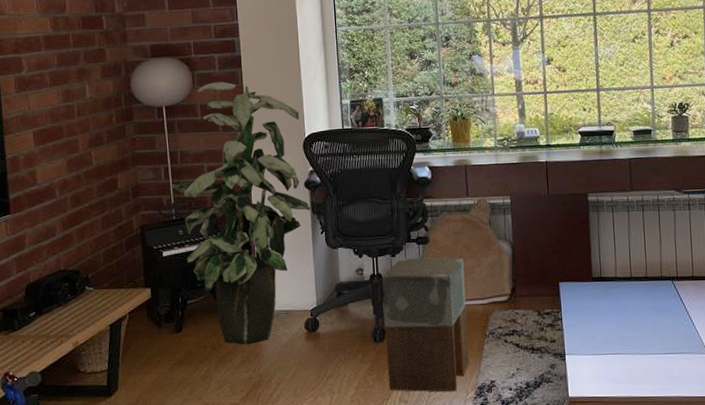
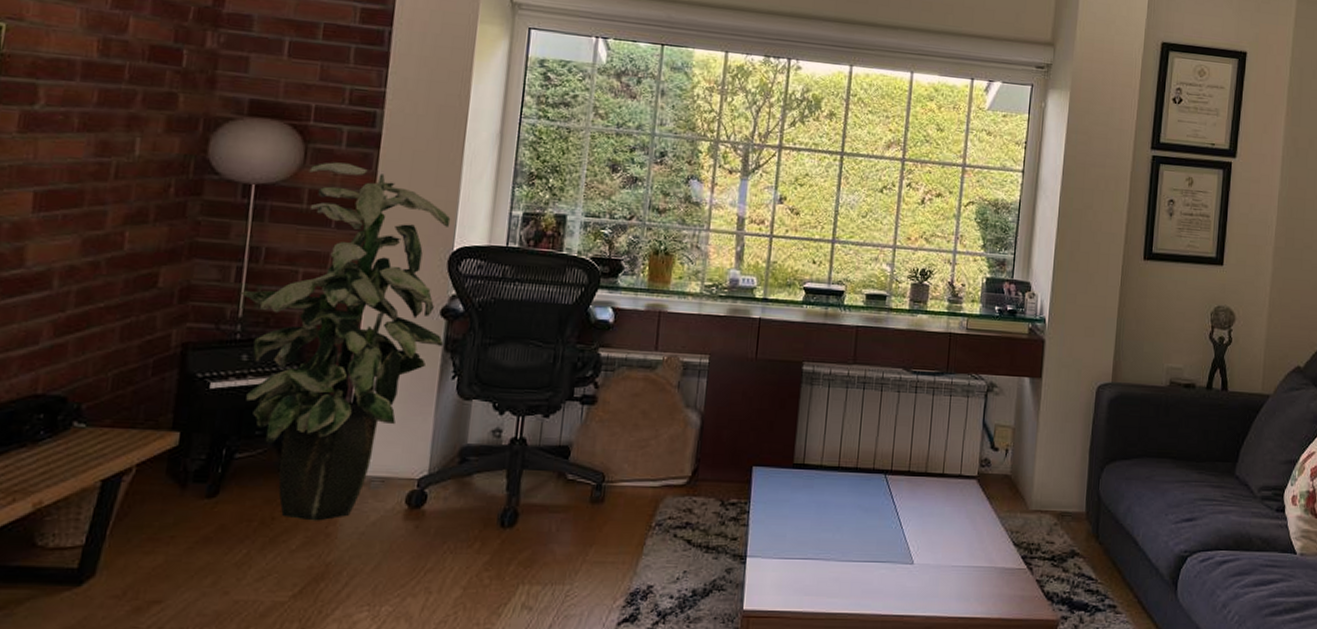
stool: present [382,257,469,392] -> none [510,420,638,598]

